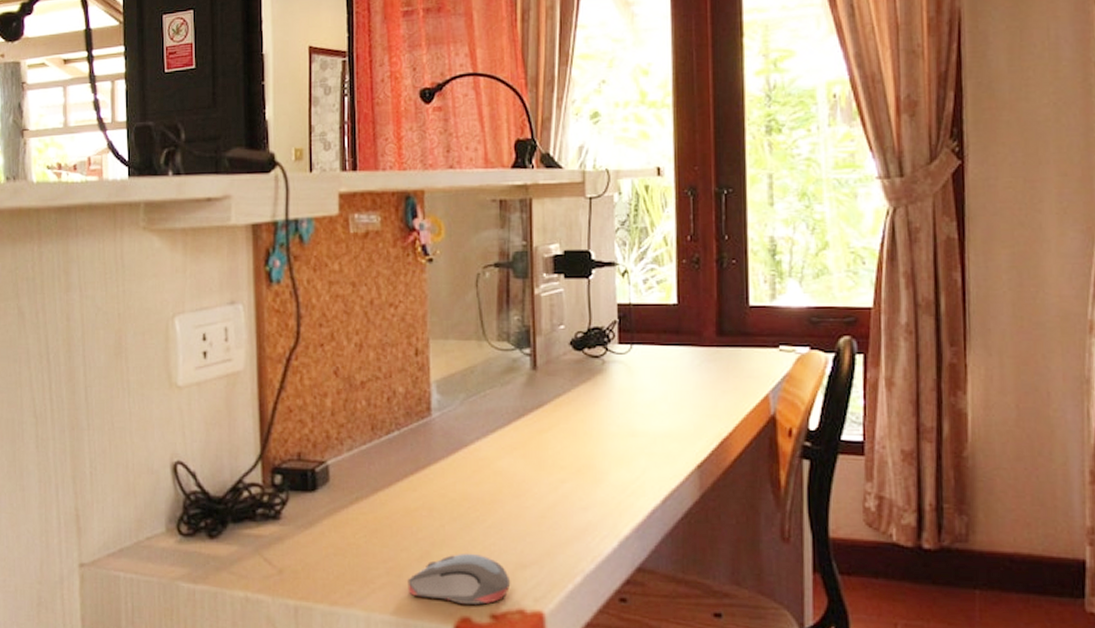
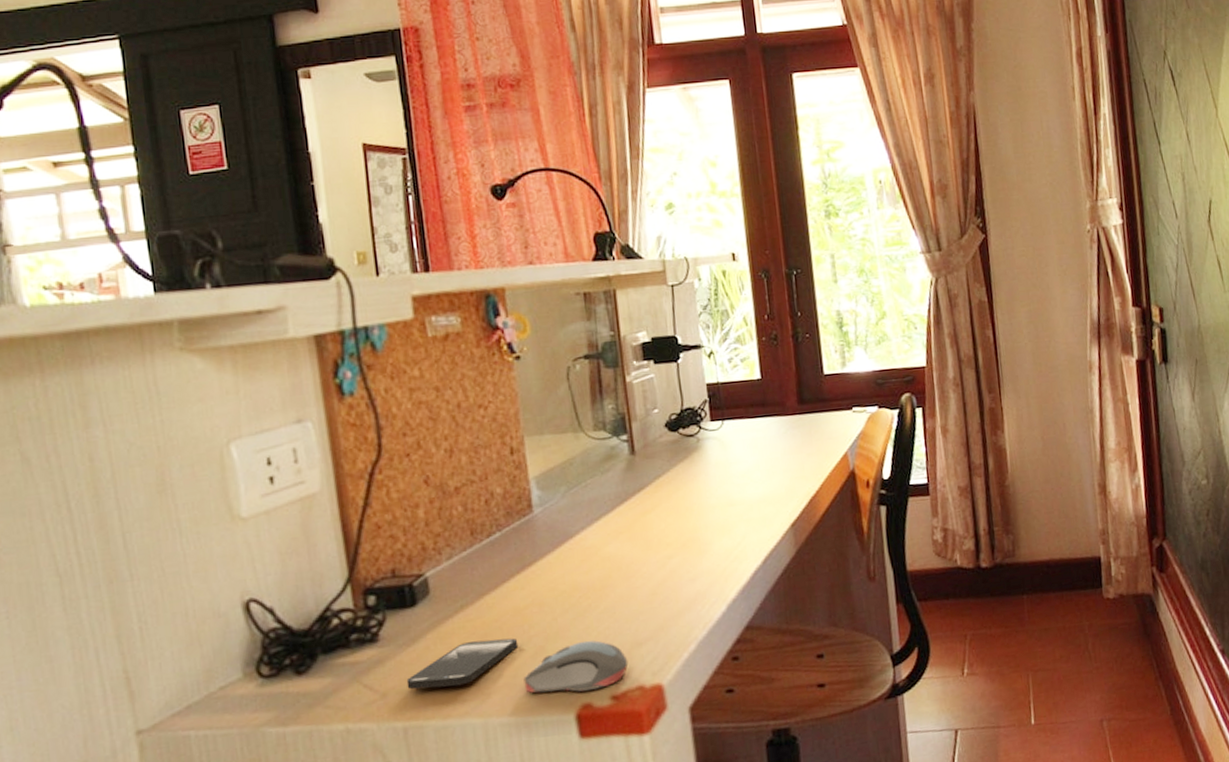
smartphone: none [301,534,406,576] -> present [406,638,519,690]

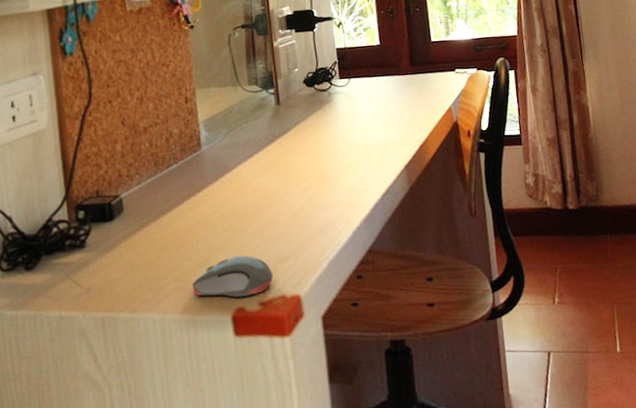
smartphone: present [406,638,519,690] -> none [105,250,189,287]

